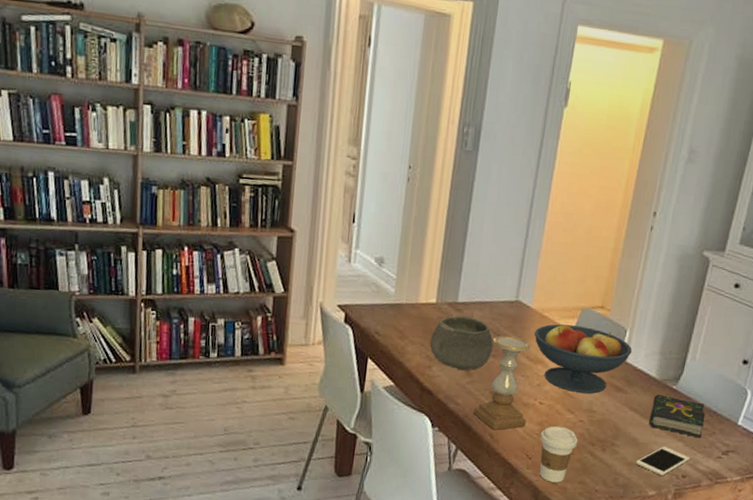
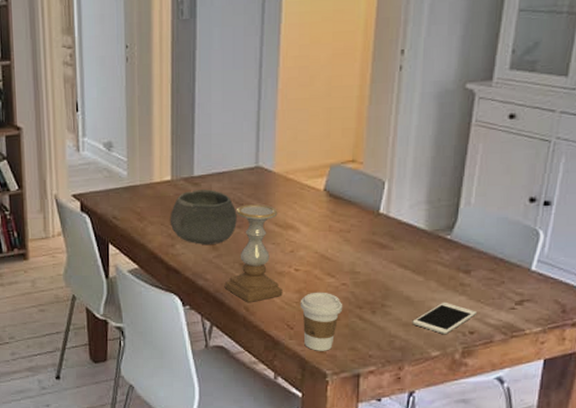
fruit bowl: present [534,324,633,394] -> none [281,184,394,255]
book: present [649,394,706,438] -> none [423,246,490,290]

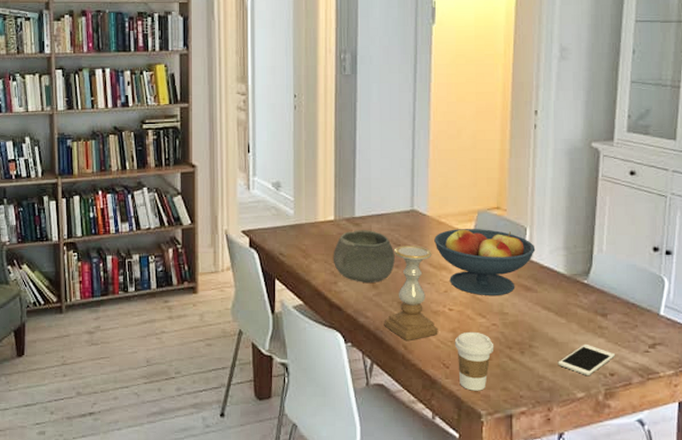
fruit bowl: none [281,184,394,255] -> present [434,229,536,296]

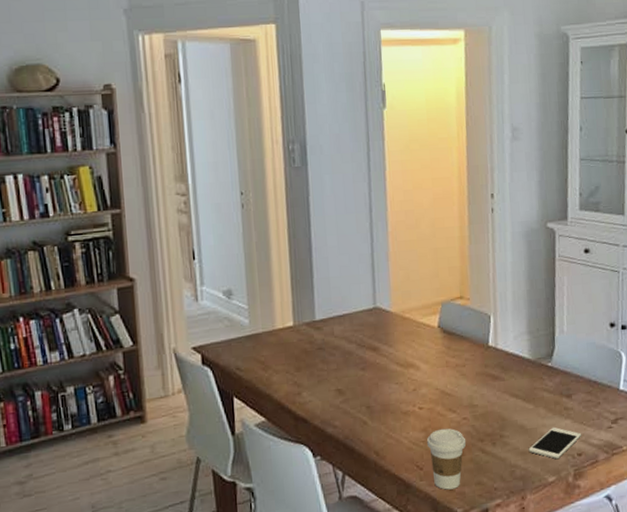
bowl: present [333,230,395,284] -> none [294,333,361,391]
candle holder: present [385,246,438,342] -> none [354,344,410,447]
fruit bowl: present [434,229,536,296] -> none [399,320,500,390]

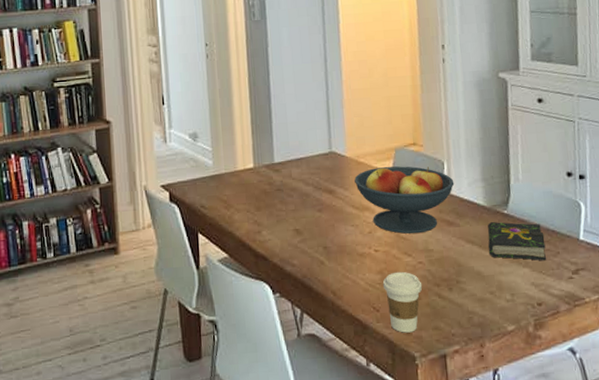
fruit bowl: none [399,320,500,390] -> present [354,166,454,234]
cell phone: present [528,427,582,460] -> none [486,275,542,308]
book: none [532,374,587,412] -> present [488,221,546,261]

